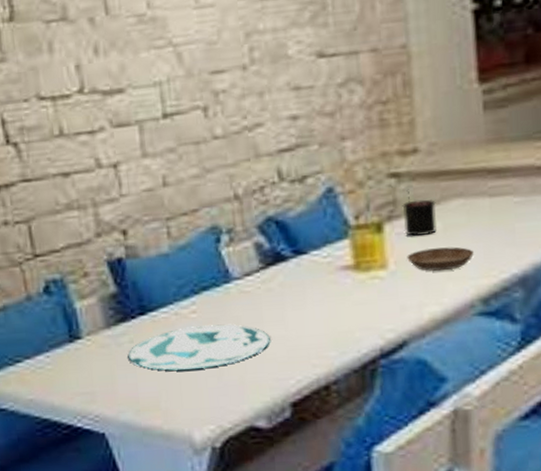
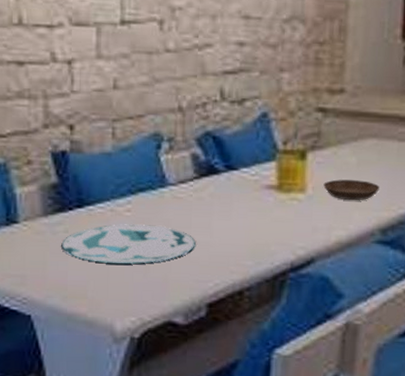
candle: present [402,189,436,236] -> none [325,124,354,167]

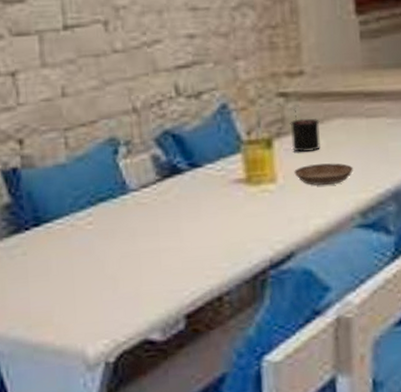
plate: present [61,224,196,265] -> none [20,235,166,284]
candle: none [325,124,354,167] -> present [290,108,320,152]

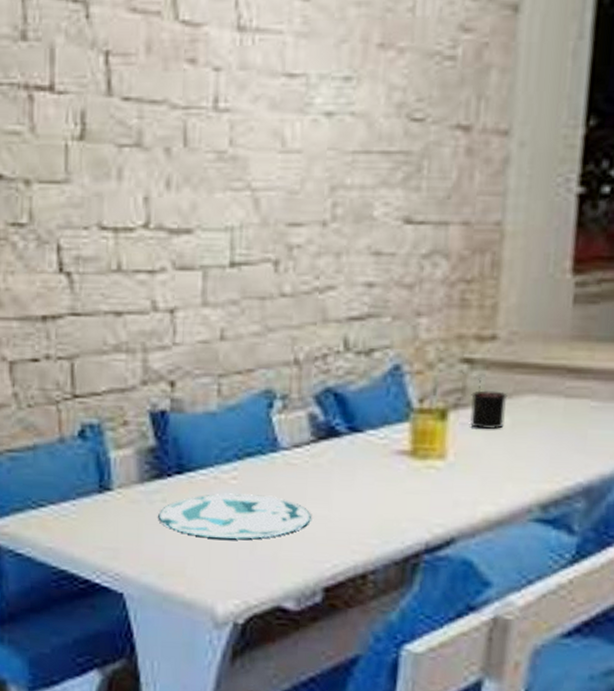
plate: none [20,235,166,284] -> present [158,493,311,540]
saucer: present [294,163,353,186] -> none [468,444,540,470]

